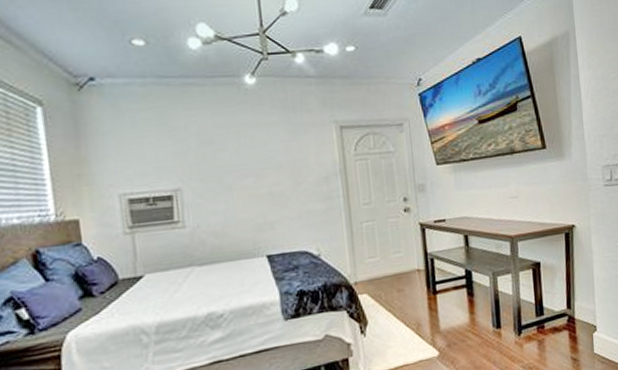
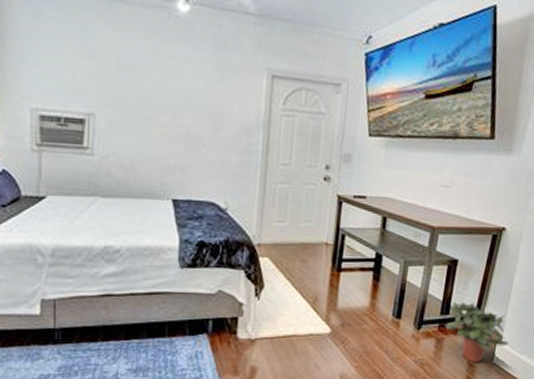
potted plant: none [542,300,605,357] -> present [445,302,510,363]

